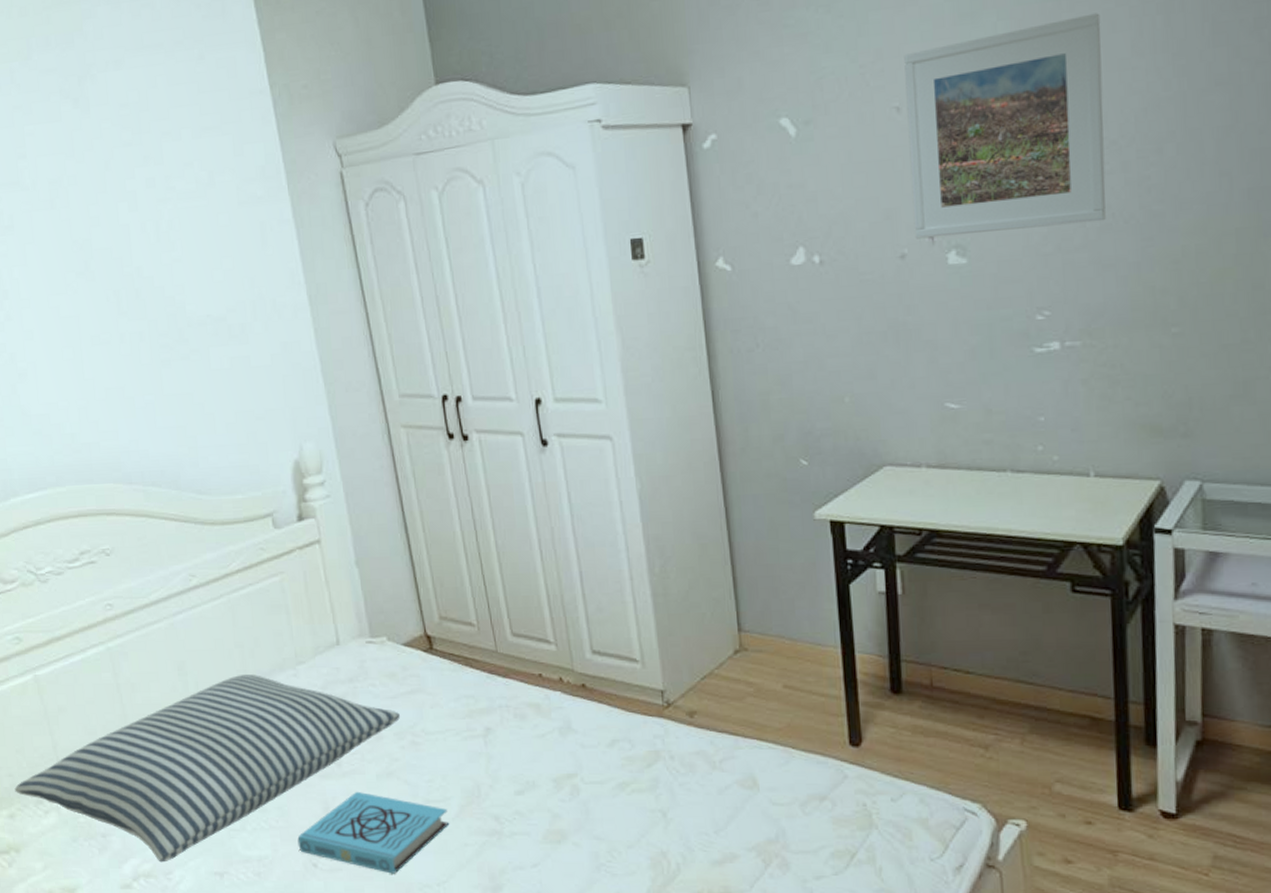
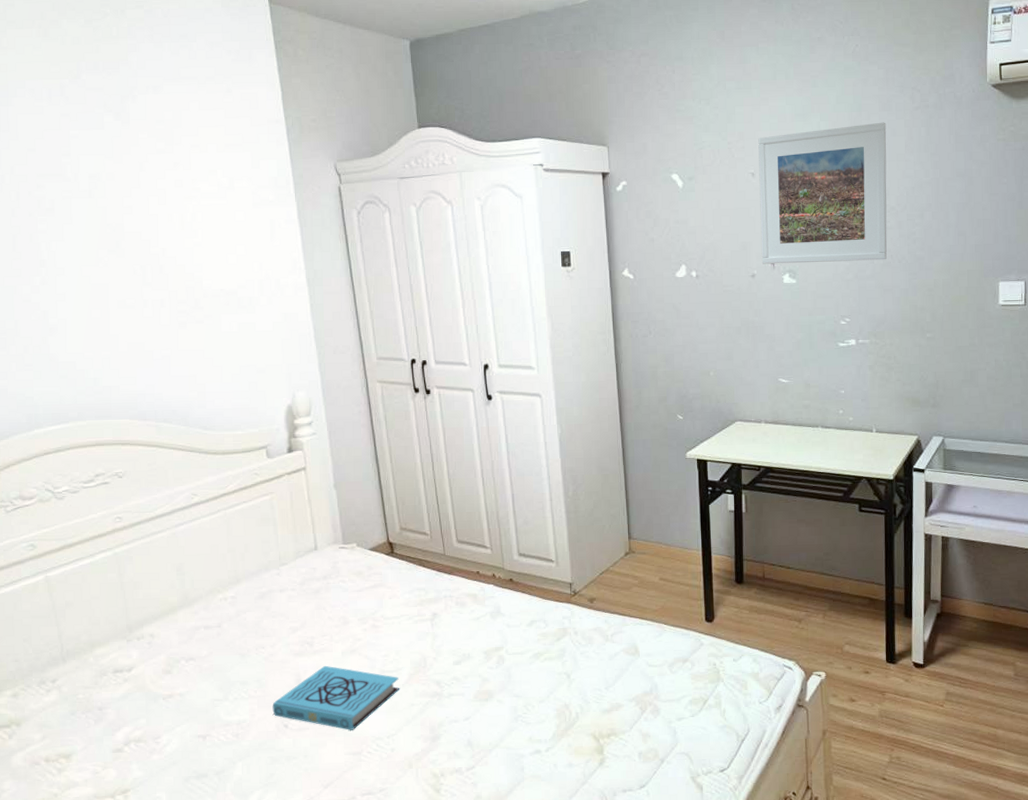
pillow: present [15,675,401,863] -> none [20,574,365,729]

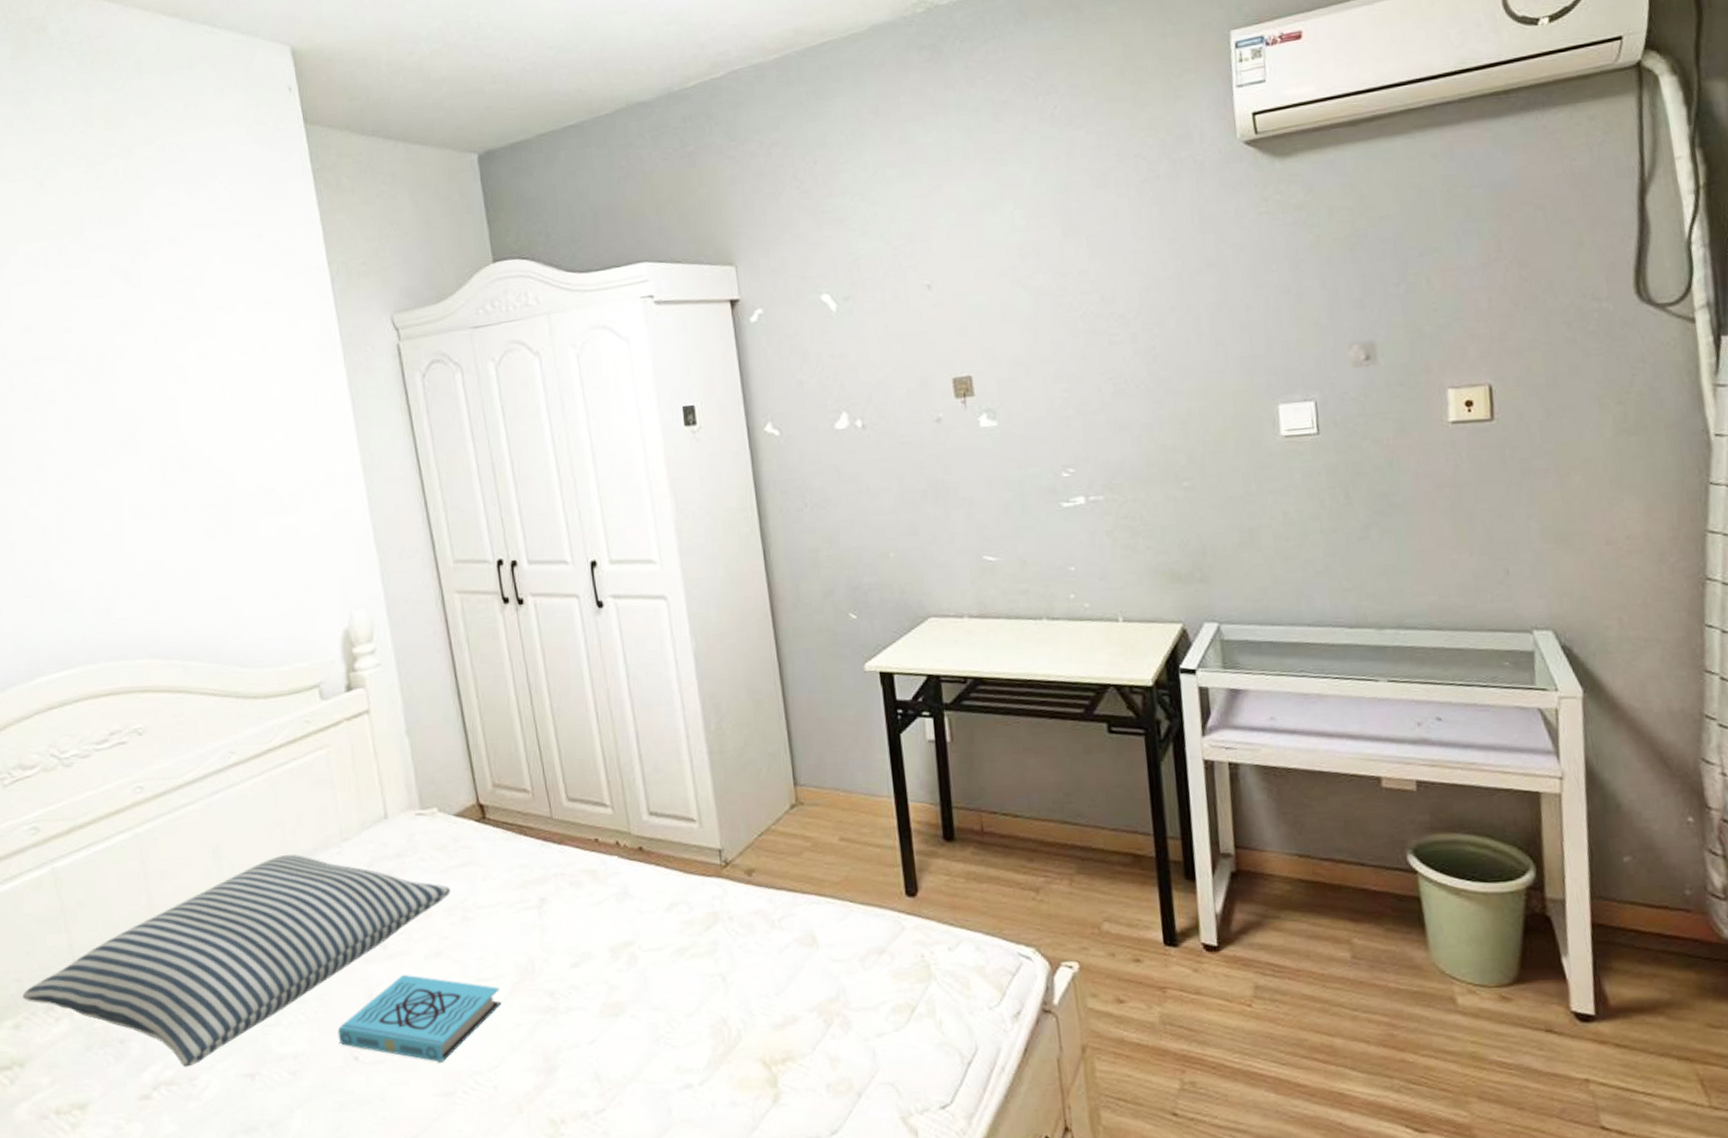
pillow: none [20,574,365,729] -> present [22,855,451,1067]
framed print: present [758,122,887,264] -> none [932,203,1119,404]

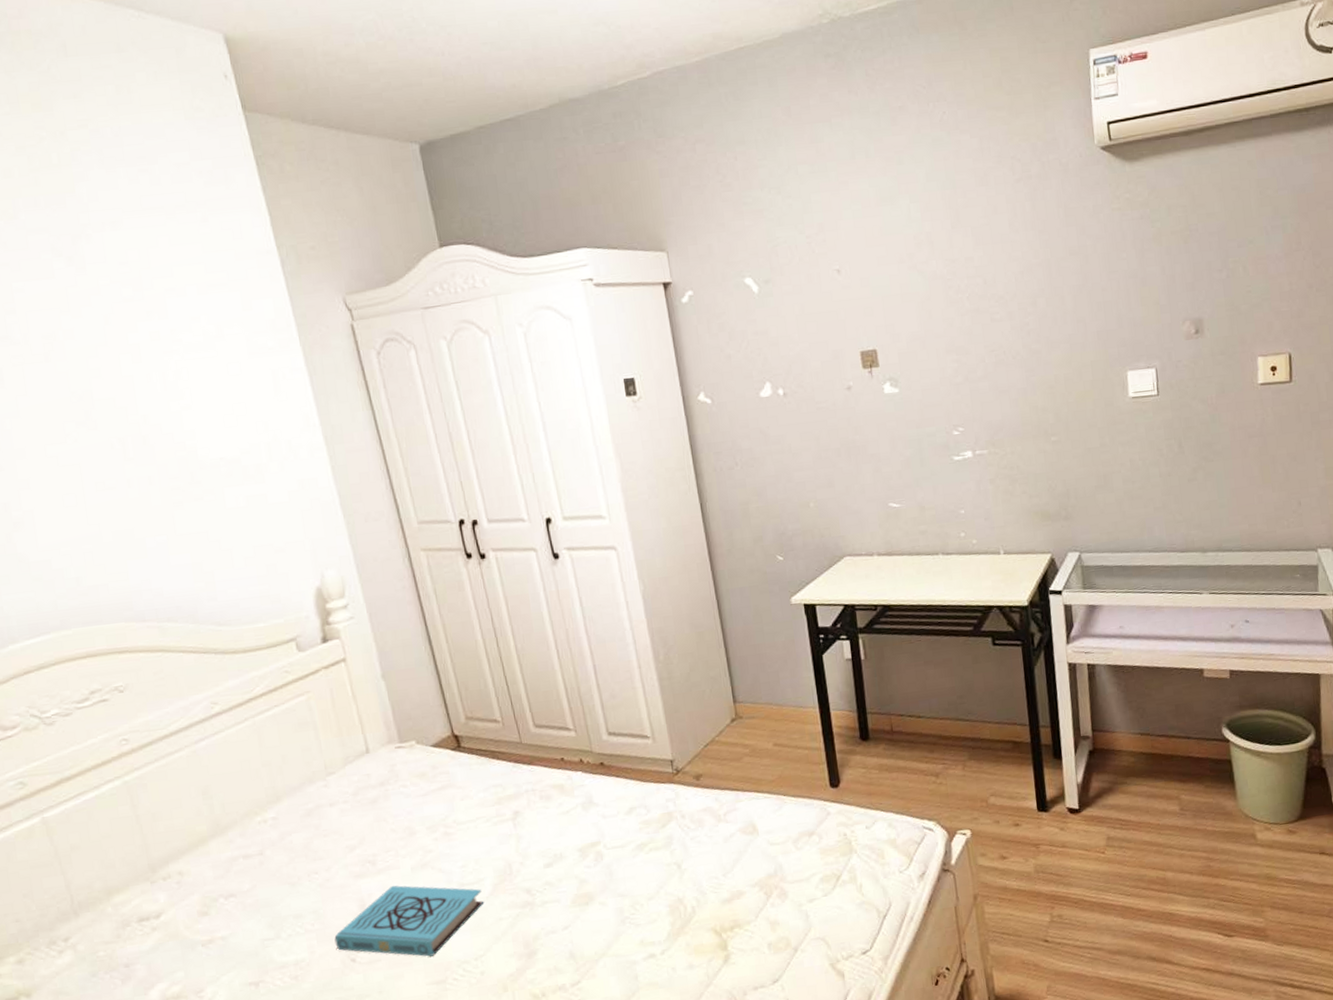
pillow: present [22,855,451,1067] -> none [23,790,433,982]

